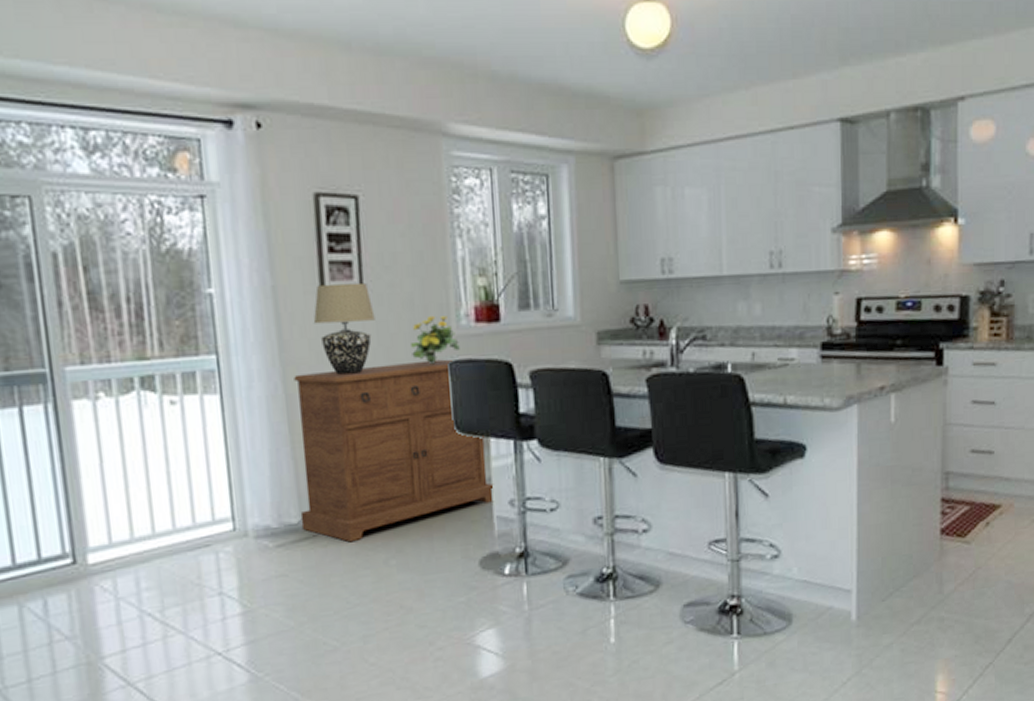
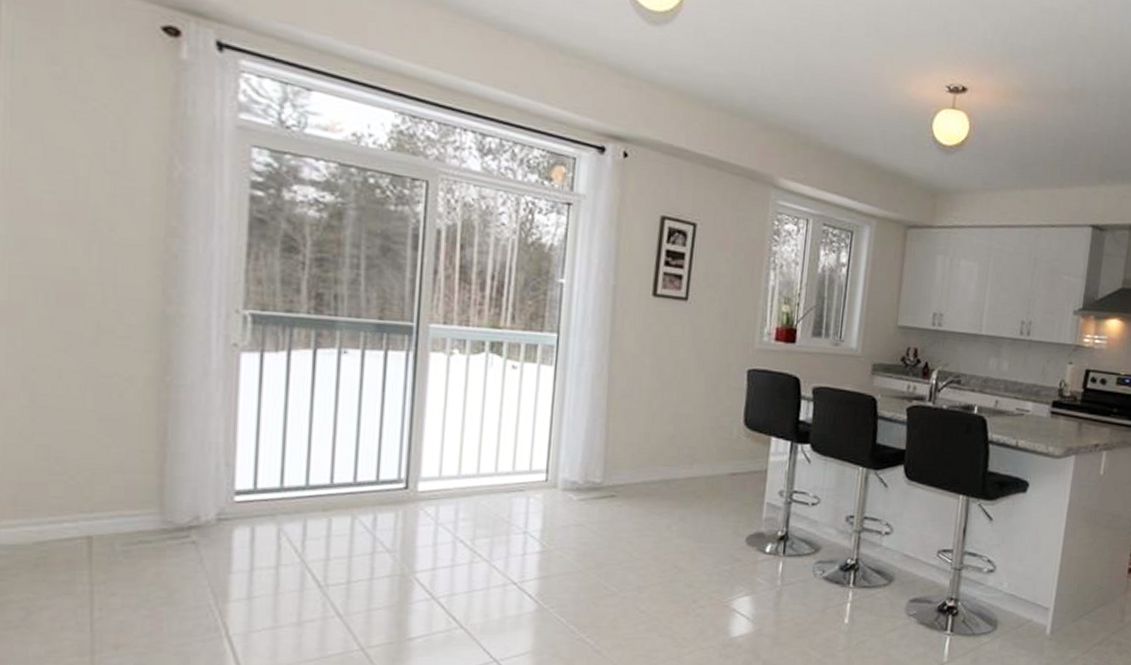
sideboard: present [294,359,495,543] -> none [603,360,769,506]
table lamp: present [313,282,375,375] -> none [642,290,694,367]
flowering plant: present [411,315,460,365] -> none [719,329,759,370]

